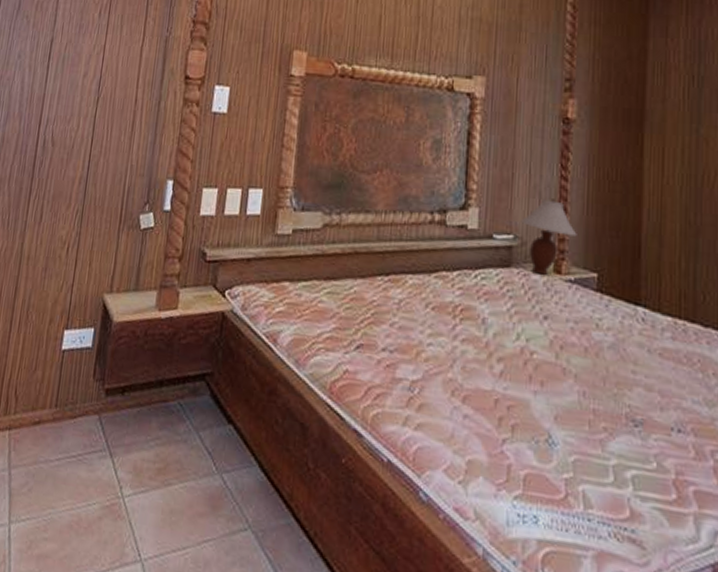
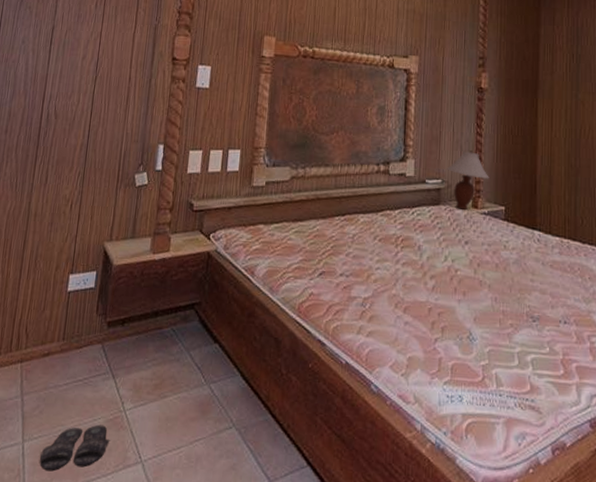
slippers: none [27,511,106,562] -> present [40,424,110,471]

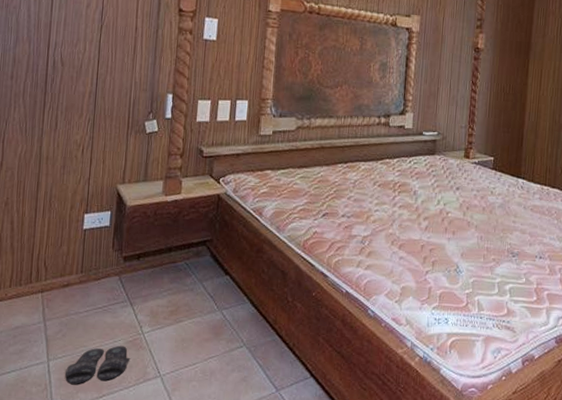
table lamp: present [447,150,489,210] -> none [442,106,481,159]

